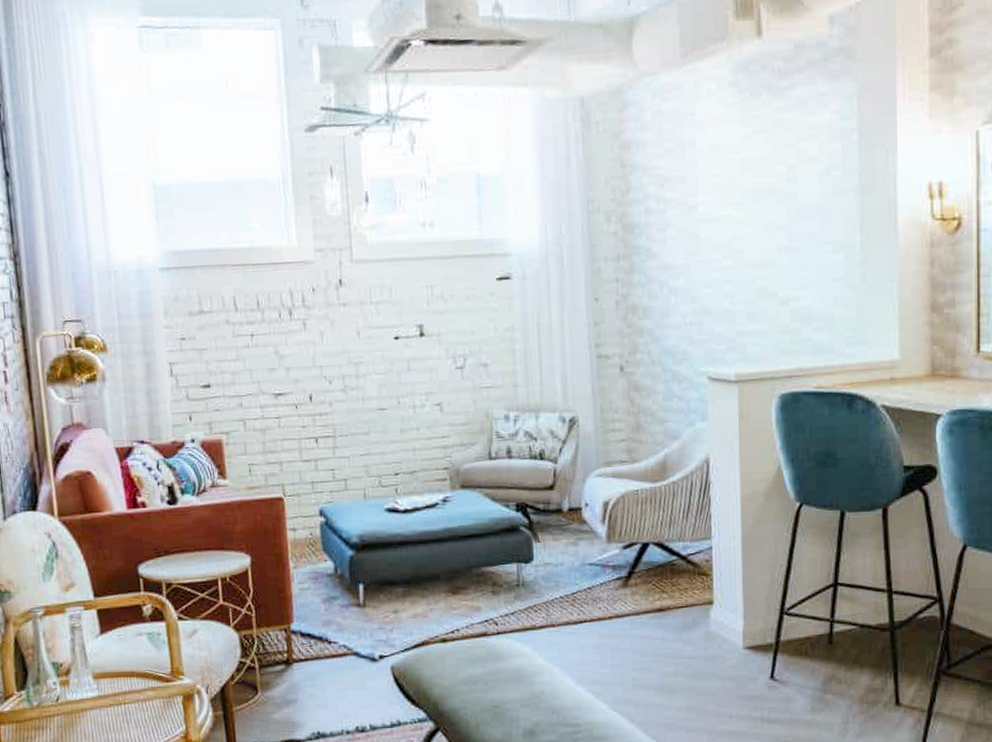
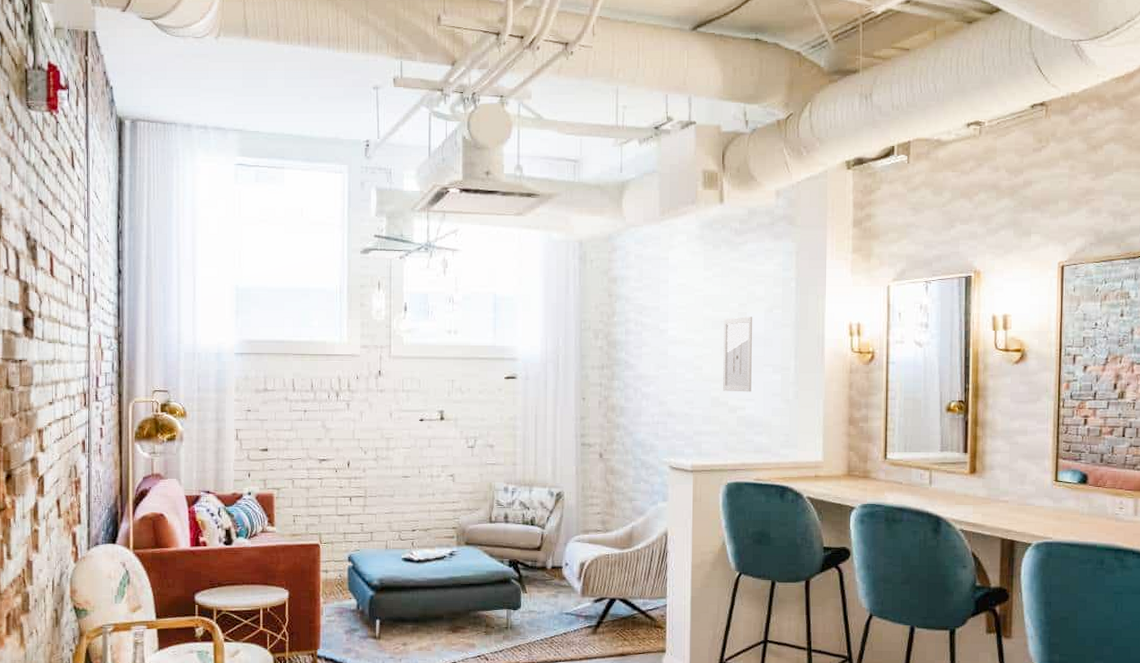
wall art: none [768,182,807,279] -> present [723,317,752,392]

